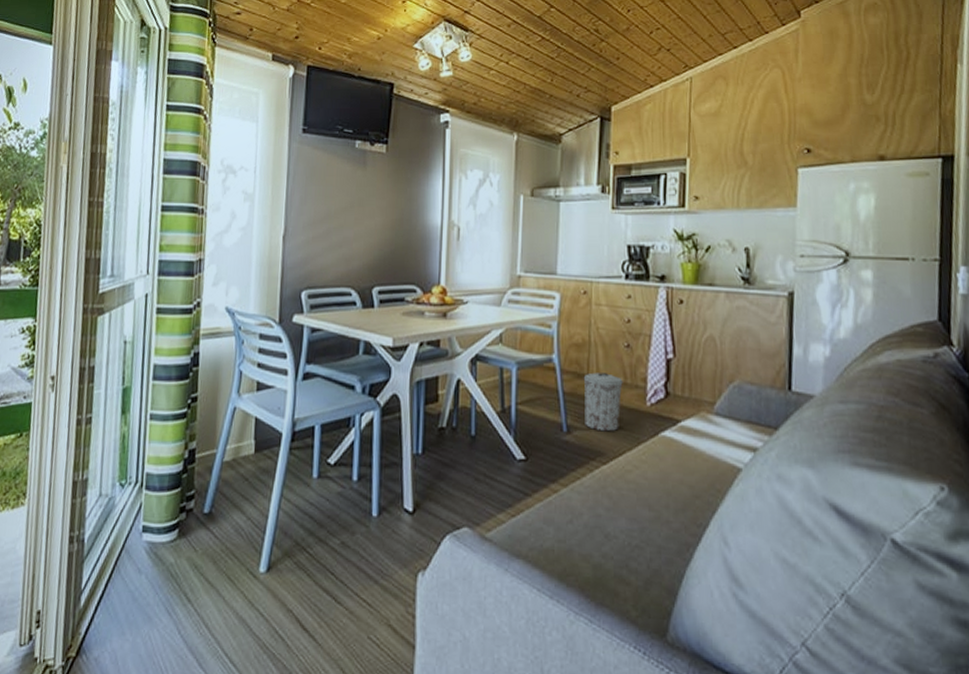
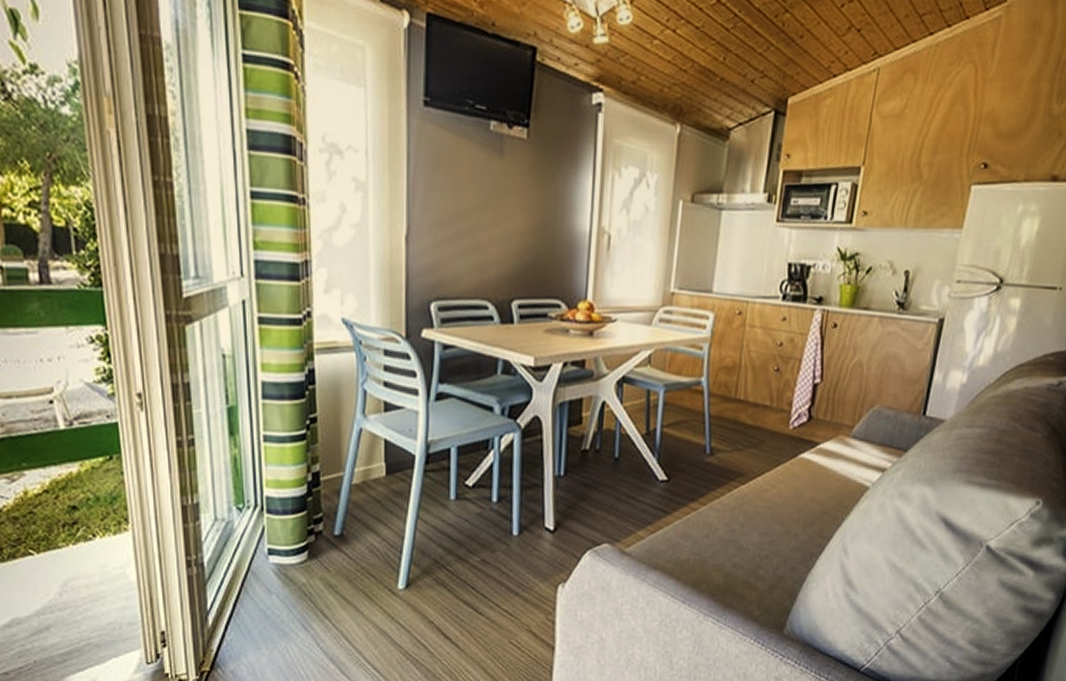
trash can: present [583,372,623,432] -> none [728,396,769,454]

